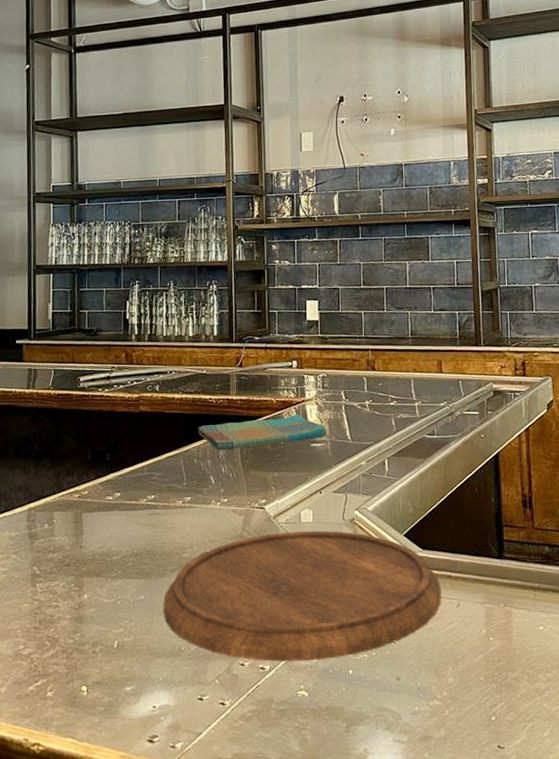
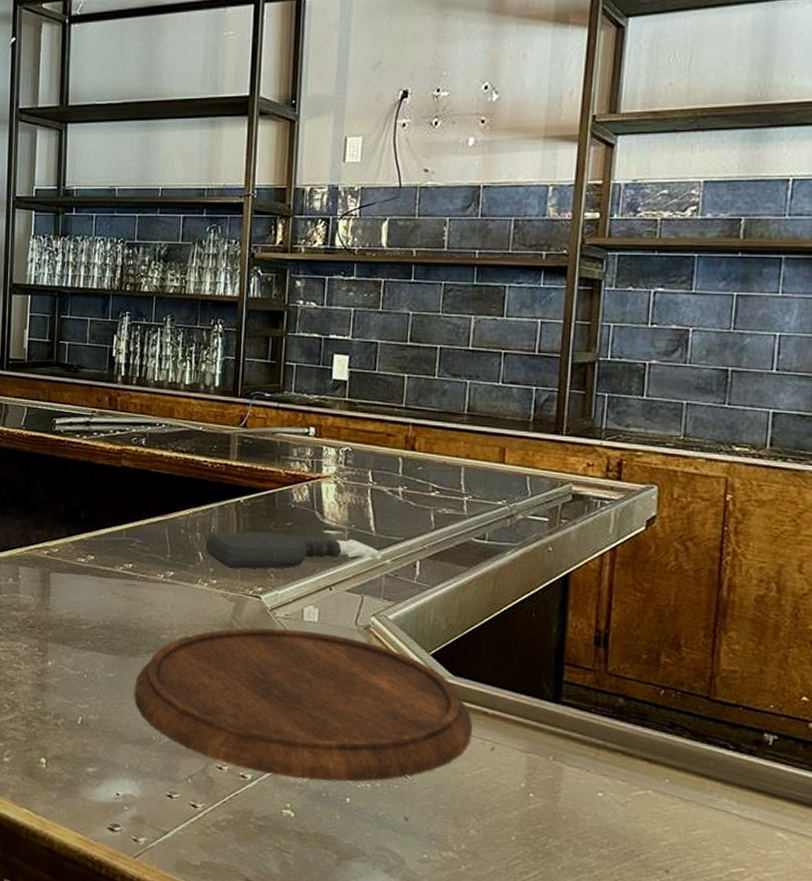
dish towel: present [198,414,327,451] -> none [188,491,346,525]
spray bottle: none [215,449,358,486] -> present [205,532,382,569]

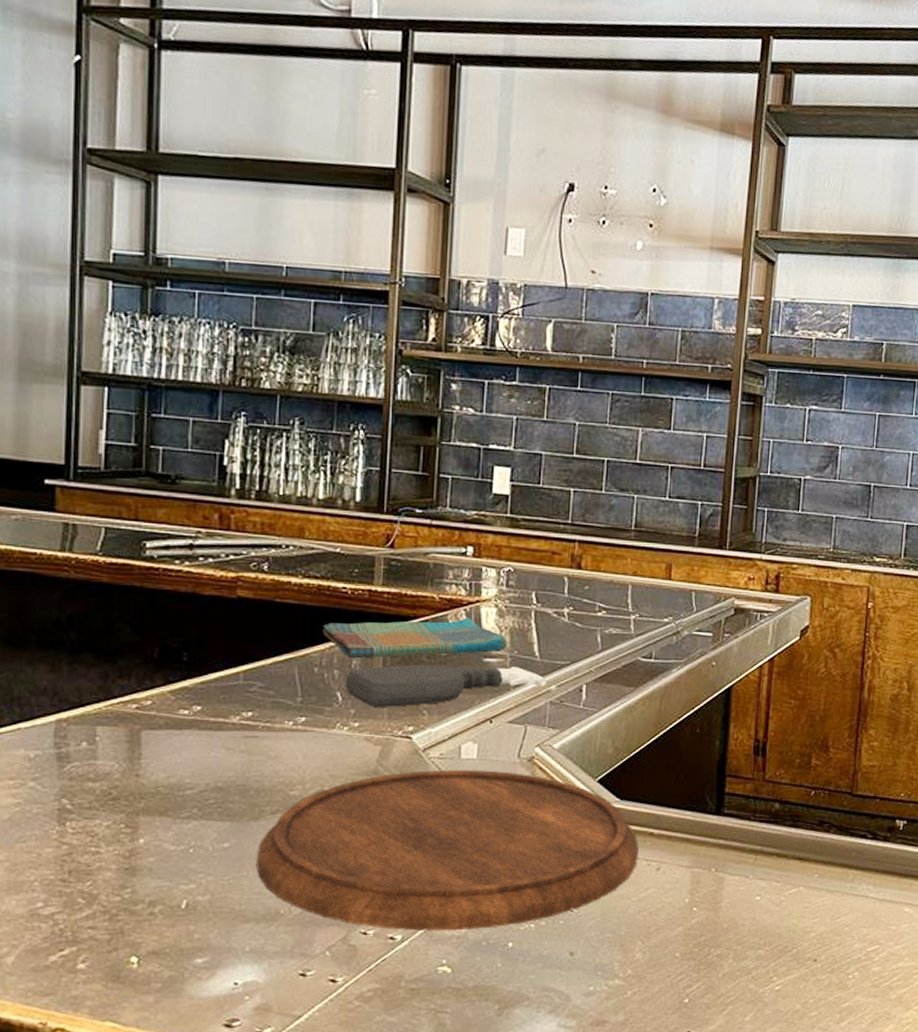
dish towel: none [188,491,346,525] -> present [323,617,508,659]

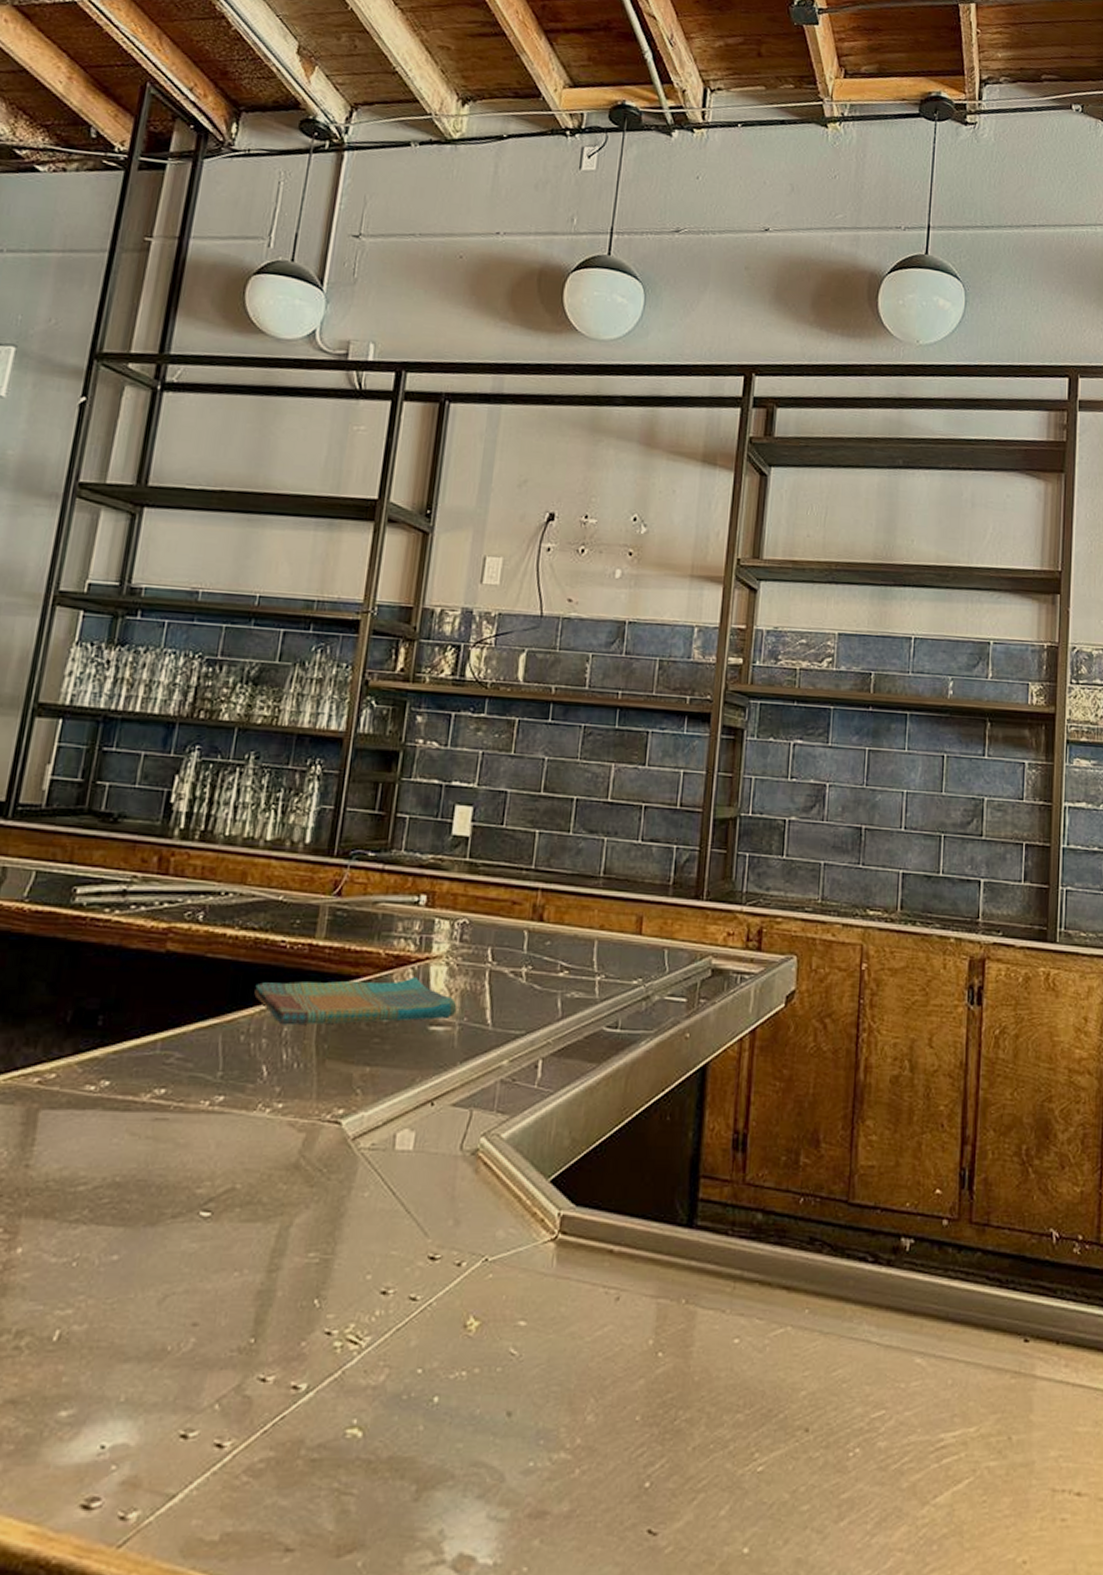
cutting board: present [256,770,638,931] -> none [145,1164,595,1379]
spray bottle: present [345,664,546,707] -> none [272,1032,498,1085]

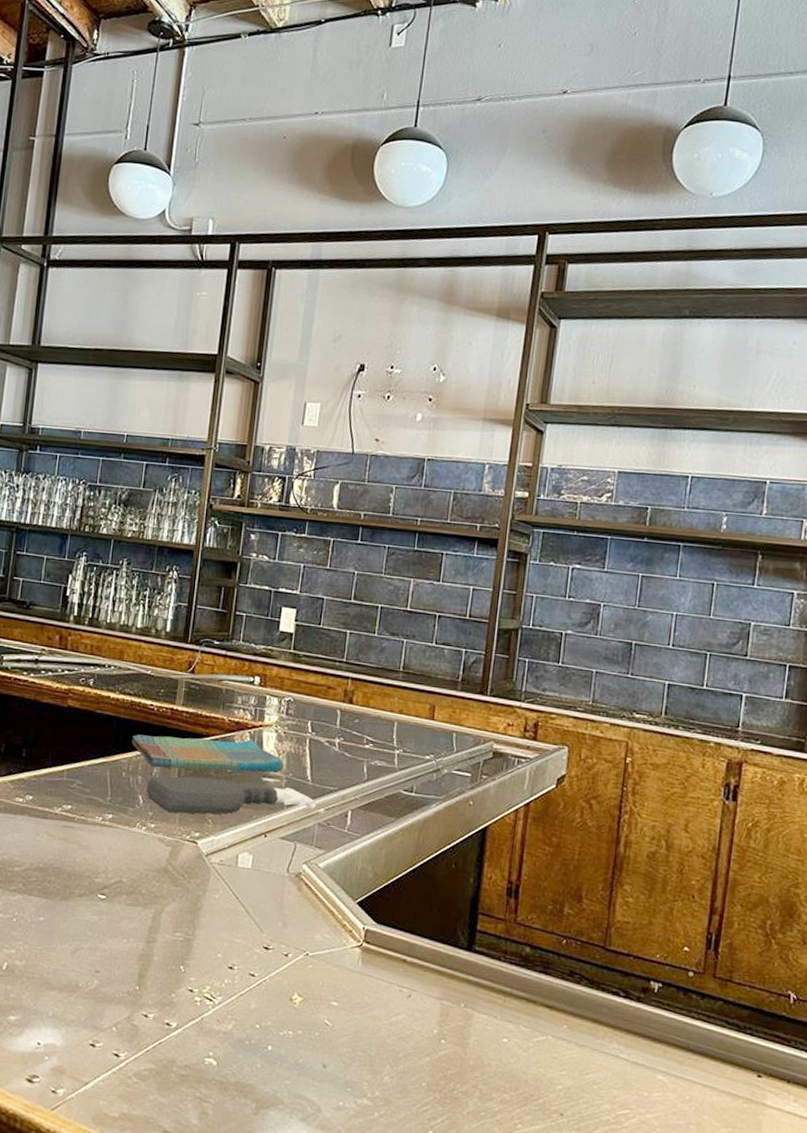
spray bottle: none [272,1032,498,1085] -> present [146,776,316,814]

